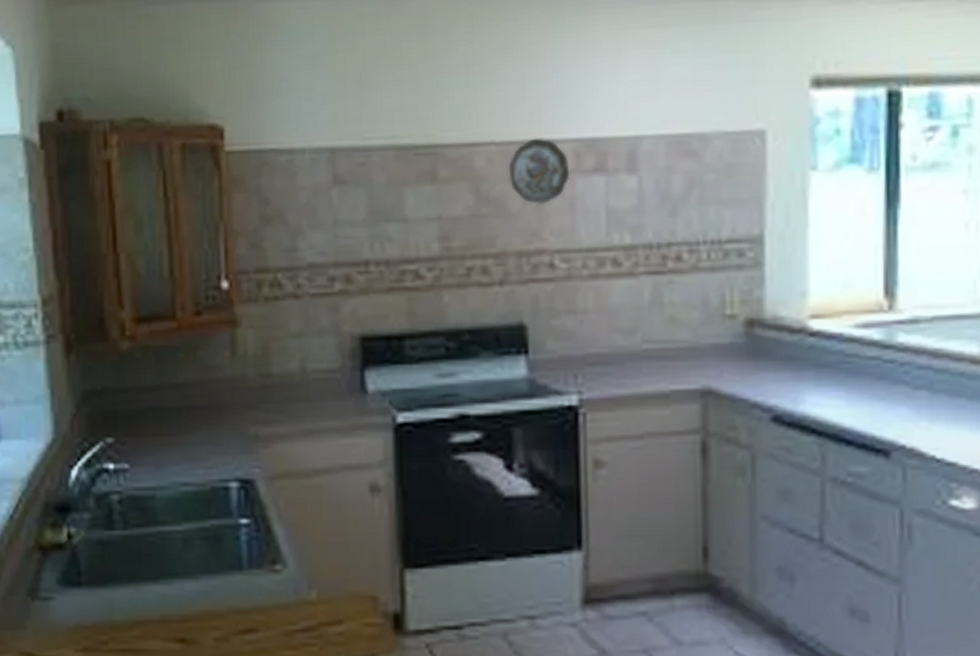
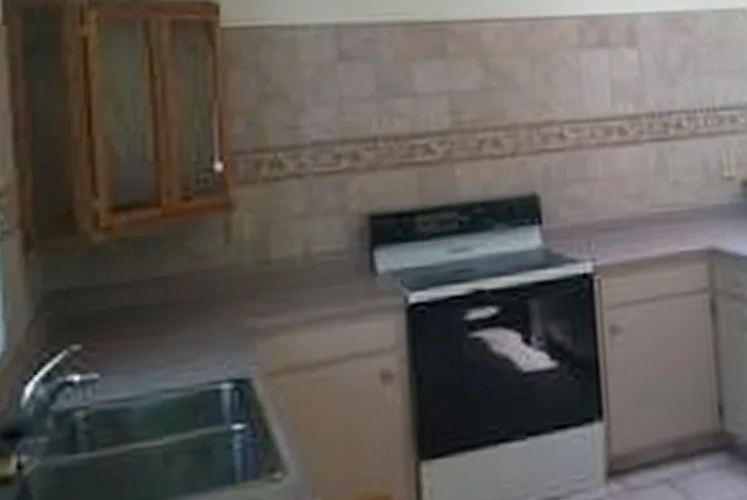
decorative plate: present [508,138,570,205] -> none [516,14,575,78]

